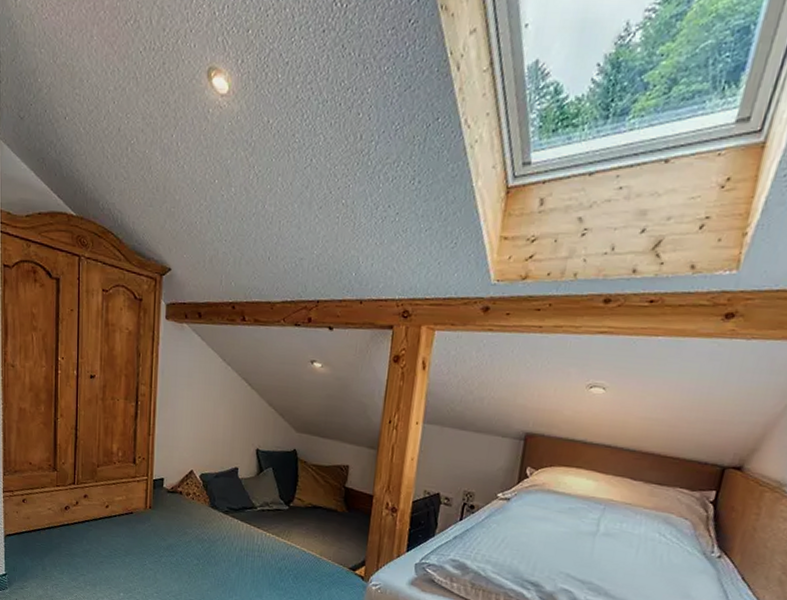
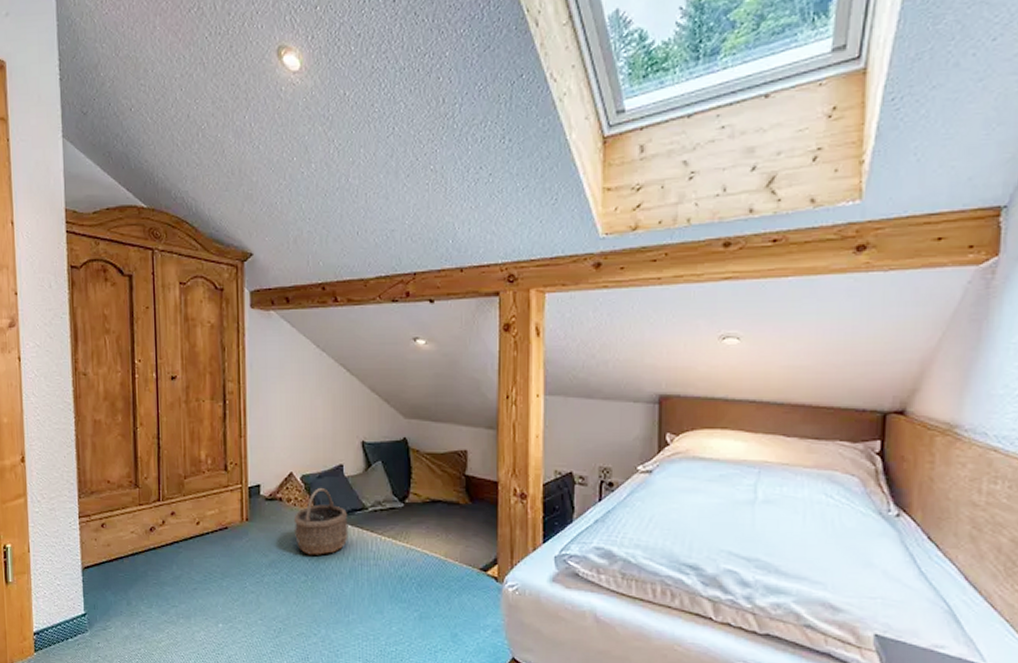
wicker basket: none [191,486,239,544] -> present [293,488,349,555]

